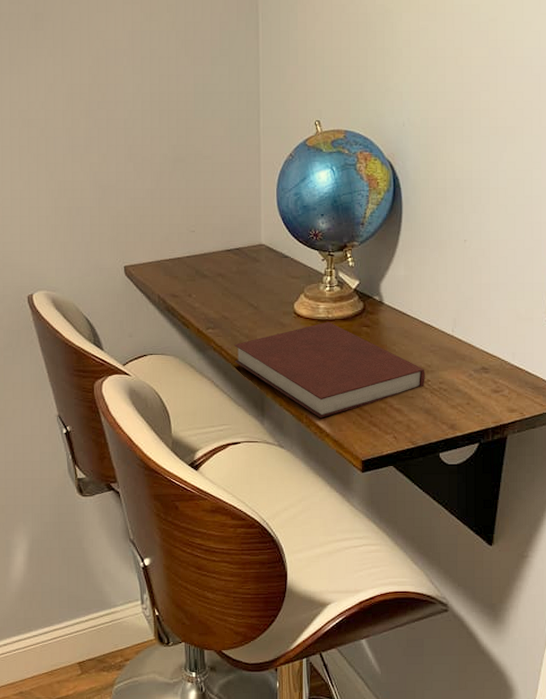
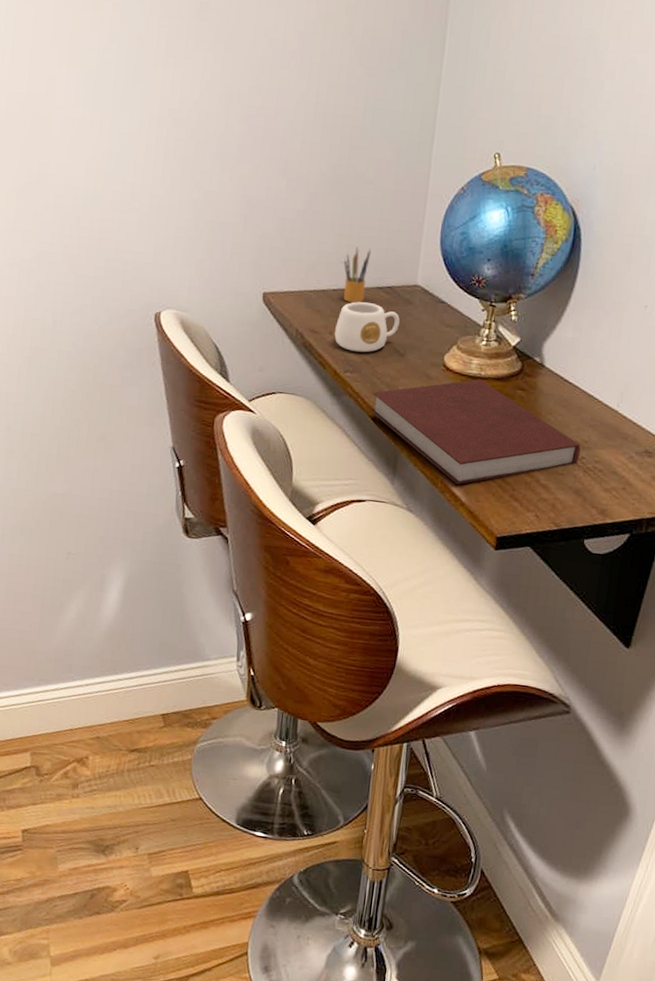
mug: none [193,264,250,310] -> present [334,301,400,353]
pencil box: none [194,216,217,266] -> present [343,246,371,303]

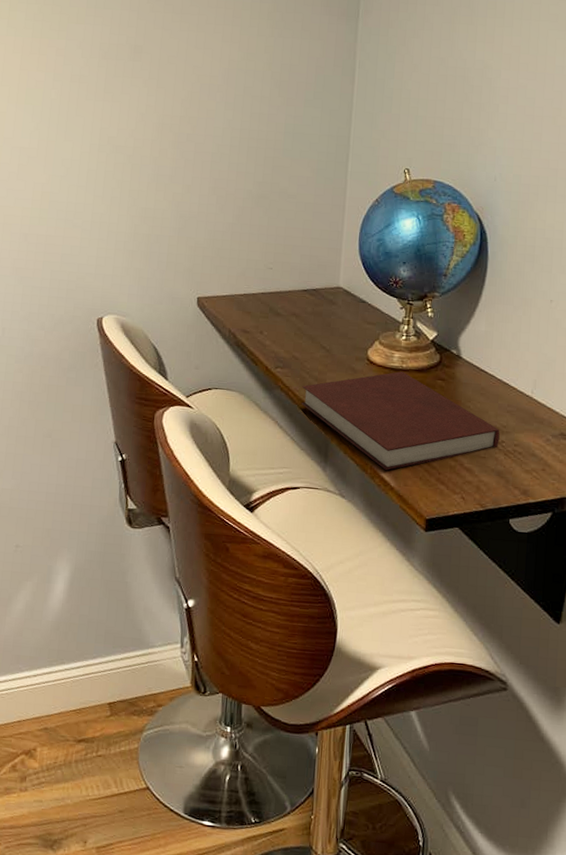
mug: present [334,301,400,353] -> none [265,303,325,350]
pencil box: present [343,246,371,303] -> none [271,254,296,305]

